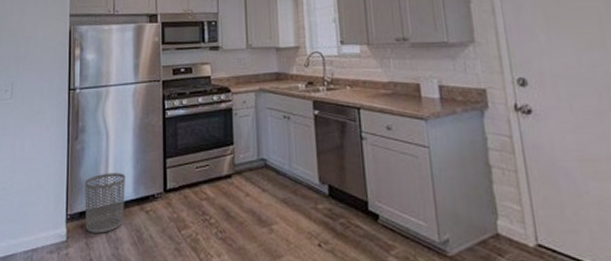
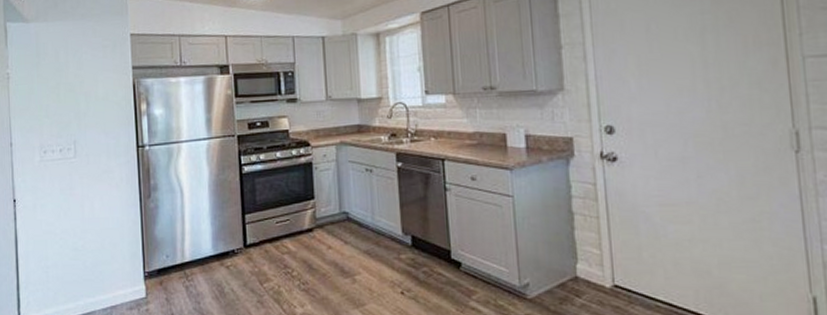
waste bin: present [85,173,126,233] -> none [161,230,204,289]

